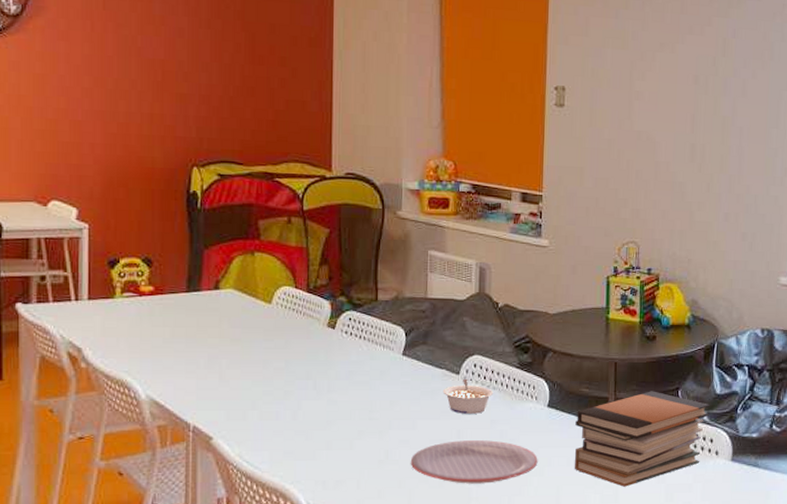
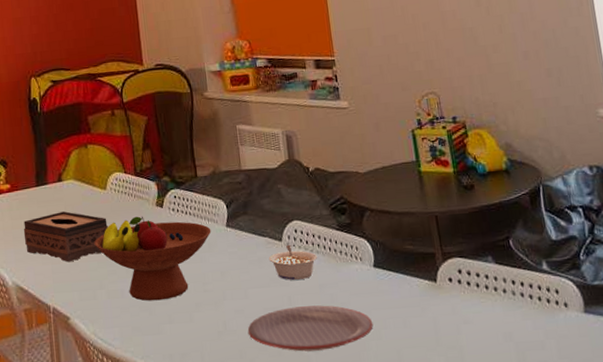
tissue box: none [165,323,270,379] -> present [23,211,109,262]
fruit bowl: none [250,336,386,426] -> present [94,216,212,301]
book stack: present [574,391,710,487] -> none [405,242,549,348]

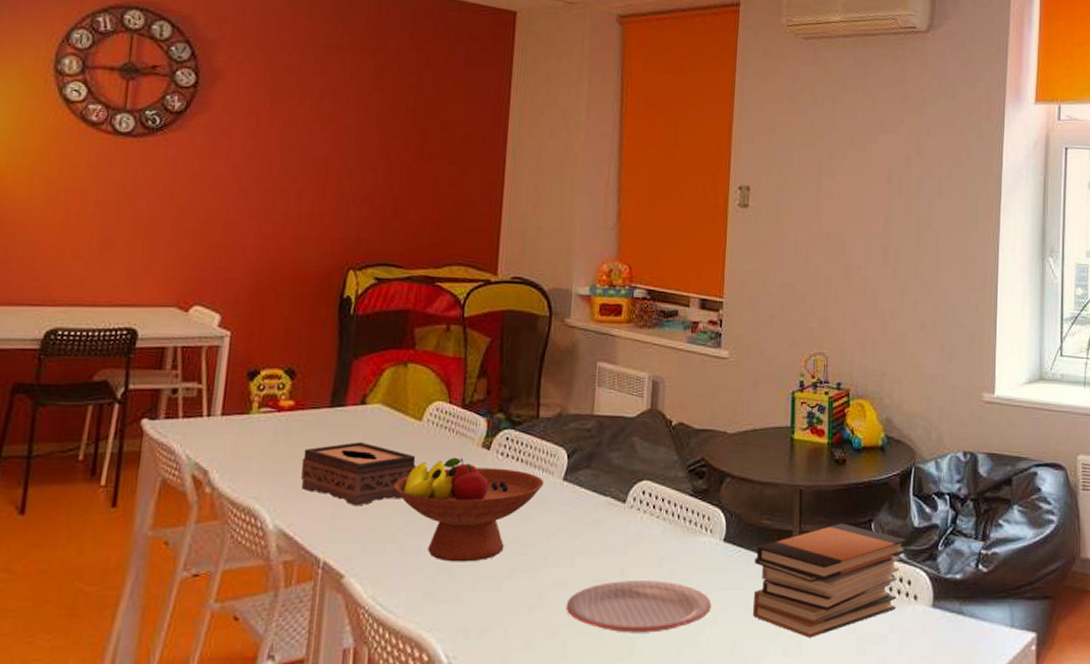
legume: present [268,244,318,280] -> none [606,507,664,549]
book stack: none [405,242,549,348] -> present [752,523,907,638]

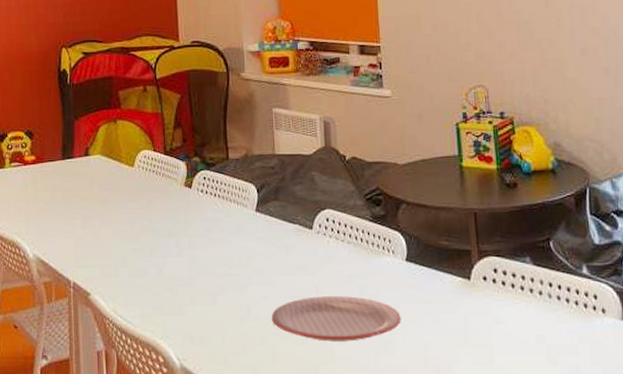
tissue box: present [301,442,417,506] -> none [47,186,135,238]
fruit bowl: present [394,457,544,562] -> none [119,195,240,282]
book stack: present [752,523,907,638] -> none [437,242,589,347]

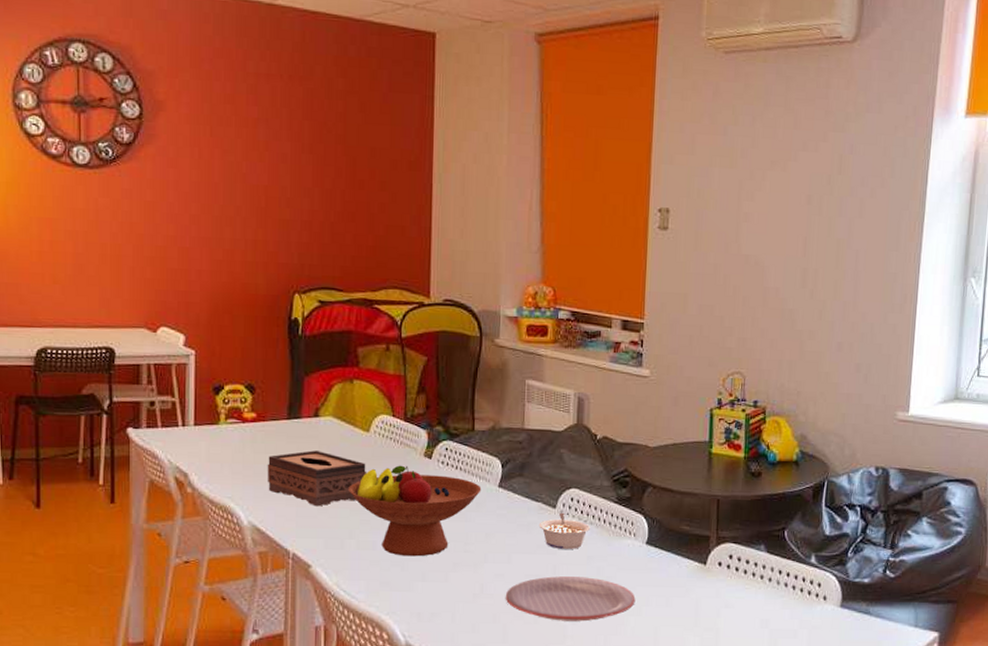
tissue box: none [47,186,135,238] -> present [267,450,367,507]
fruit bowl: none [119,195,240,282] -> present [348,465,482,557]
legume: none [297,233,349,269] -> present [538,512,591,549]

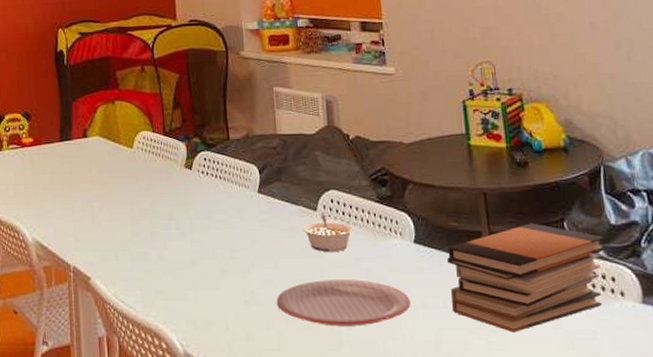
tissue box: present [267,450,367,507] -> none [45,169,134,221]
fruit bowl: present [348,465,482,557] -> none [118,177,242,266]
book stack: none [672,530,818,630] -> present [447,223,606,332]

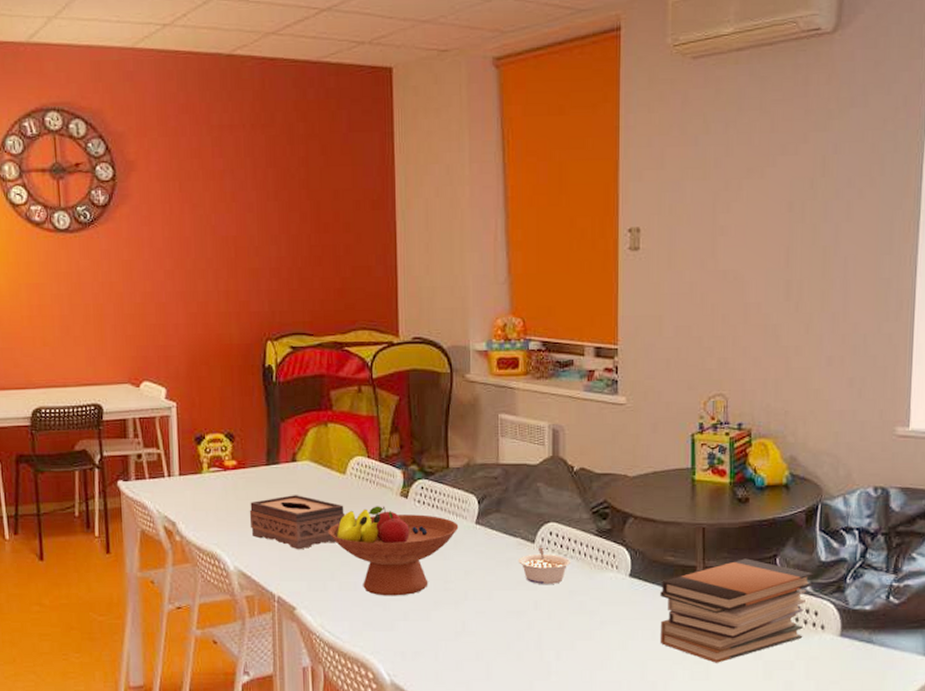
tissue box: none [45,169,134,221] -> present [249,495,346,550]
fruit bowl: none [118,177,242,266] -> present [328,506,459,596]
plate: present [276,280,411,327] -> none [487,612,621,657]

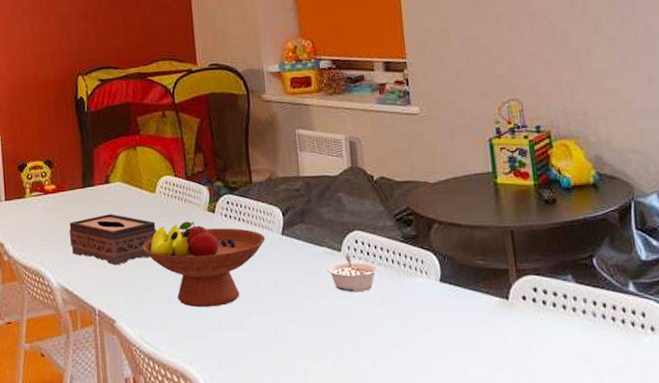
book stack: present [660,558,813,663] -> none [473,260,636,368]

